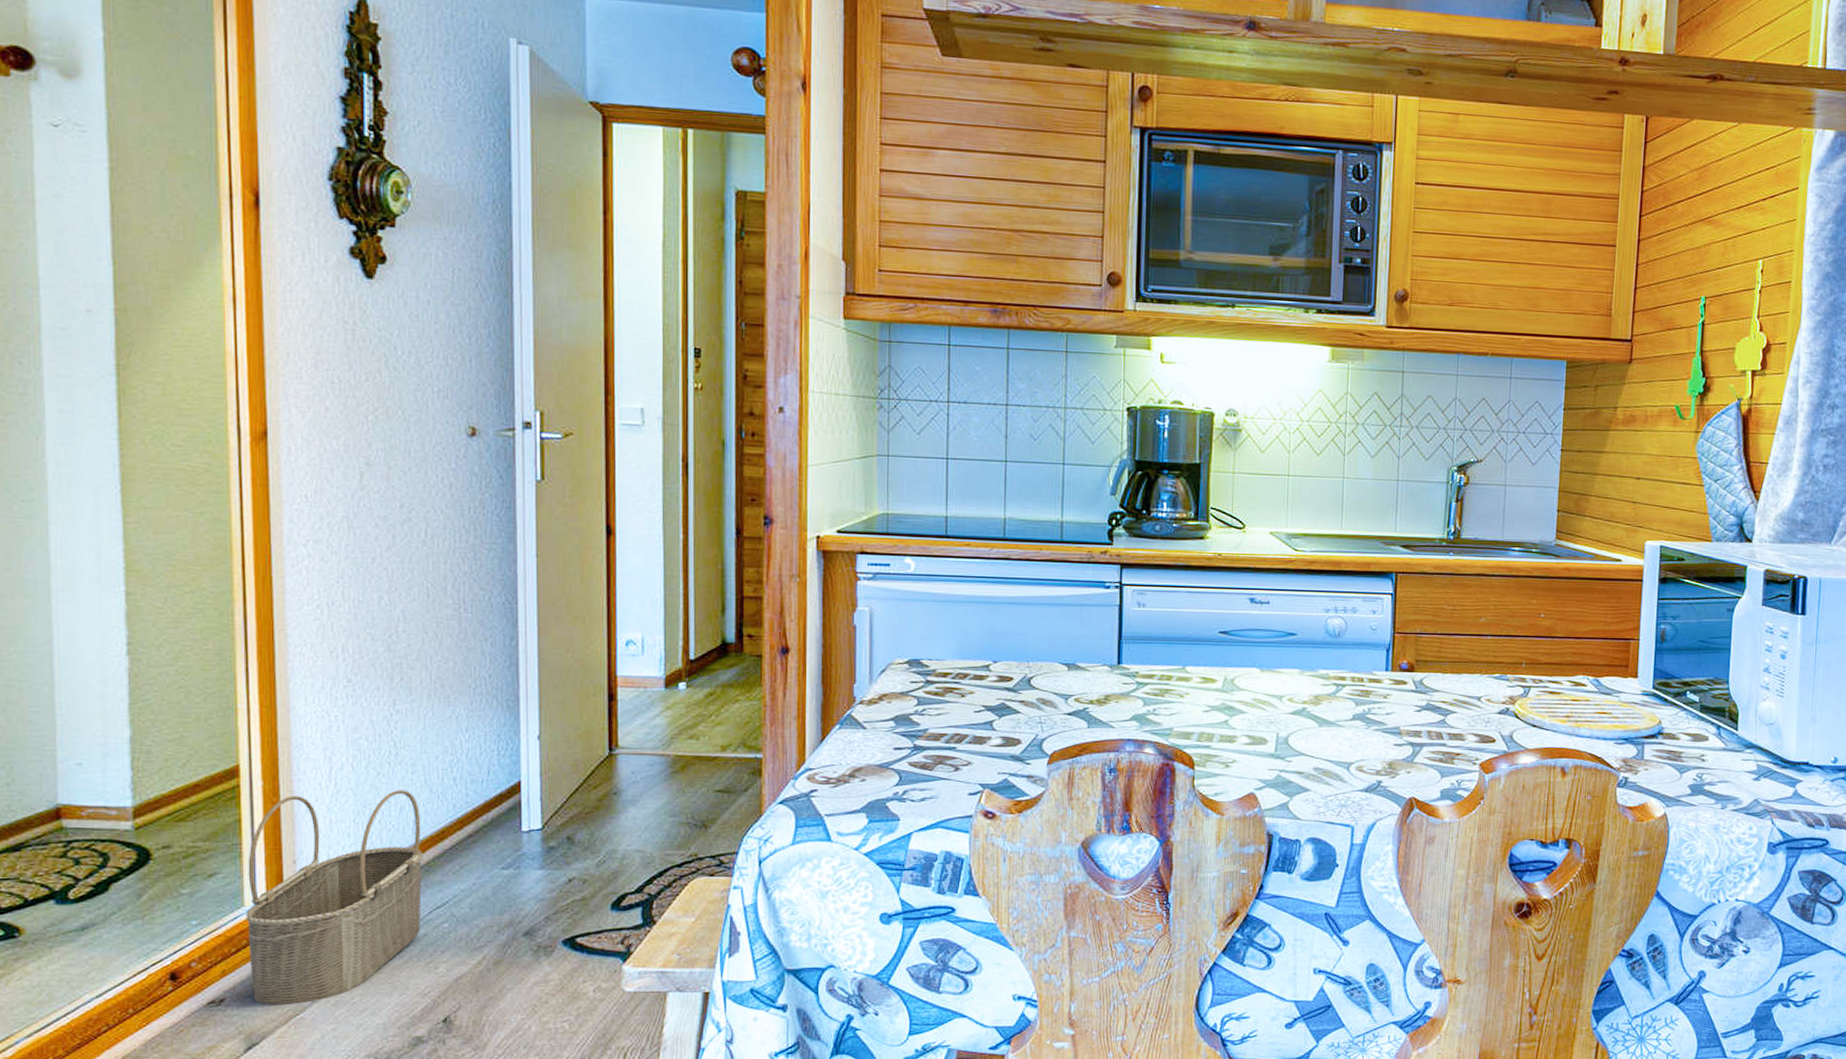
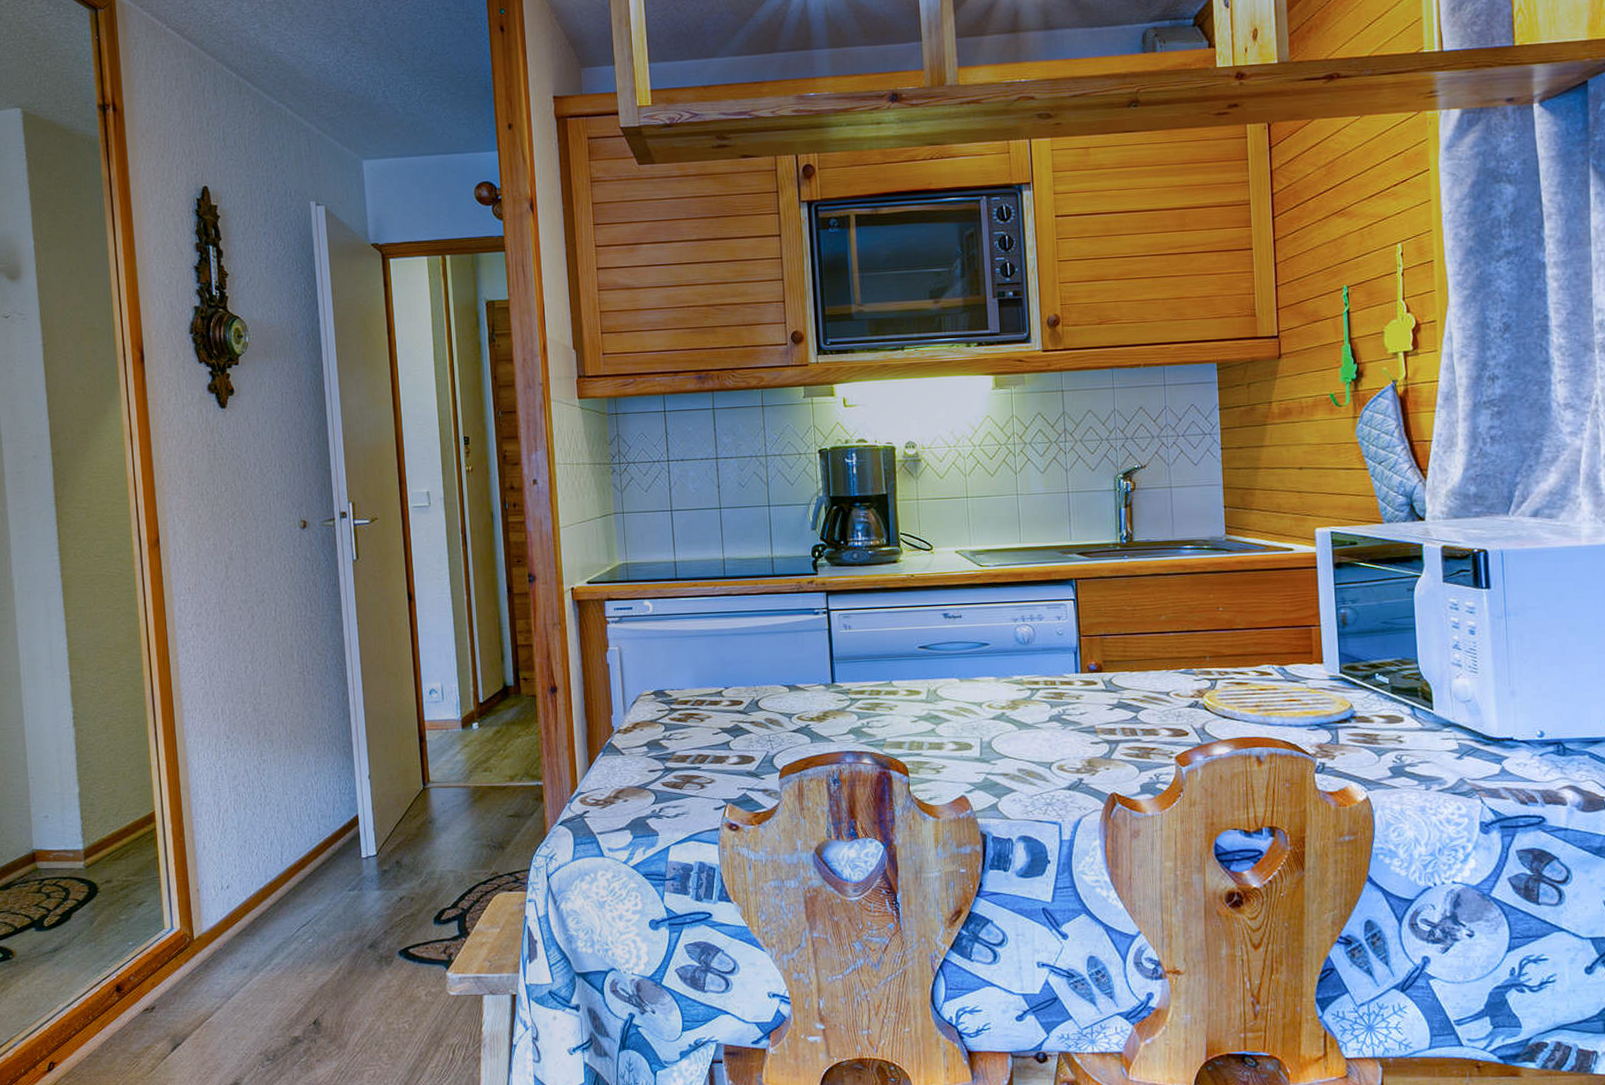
wicker basket: present [246,790,424,1006] -> none [165,826,292,1012]

